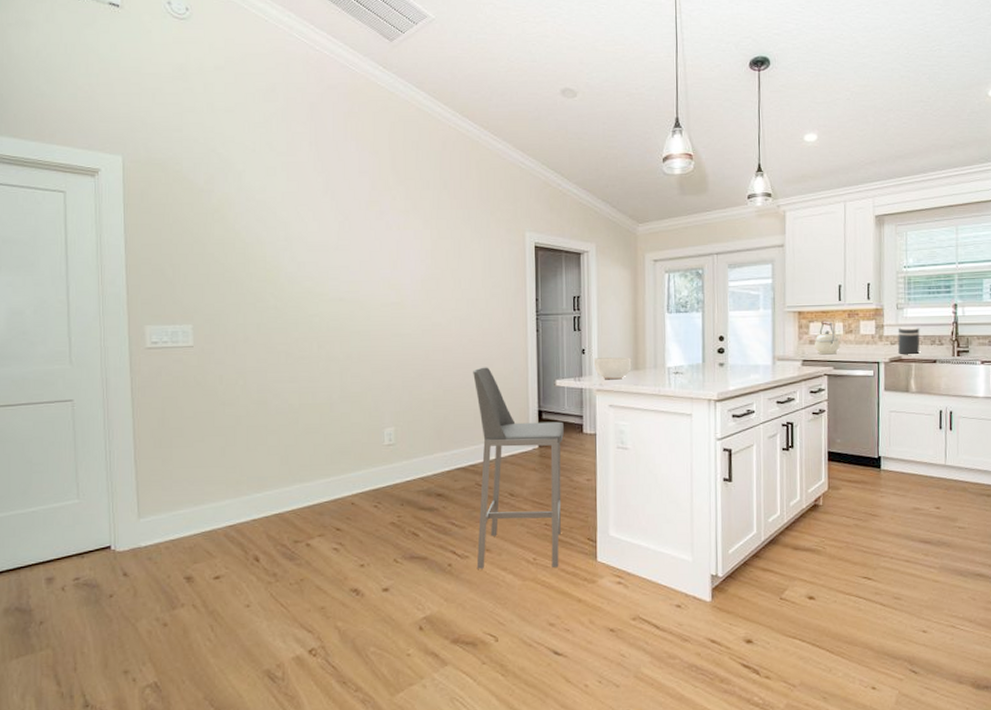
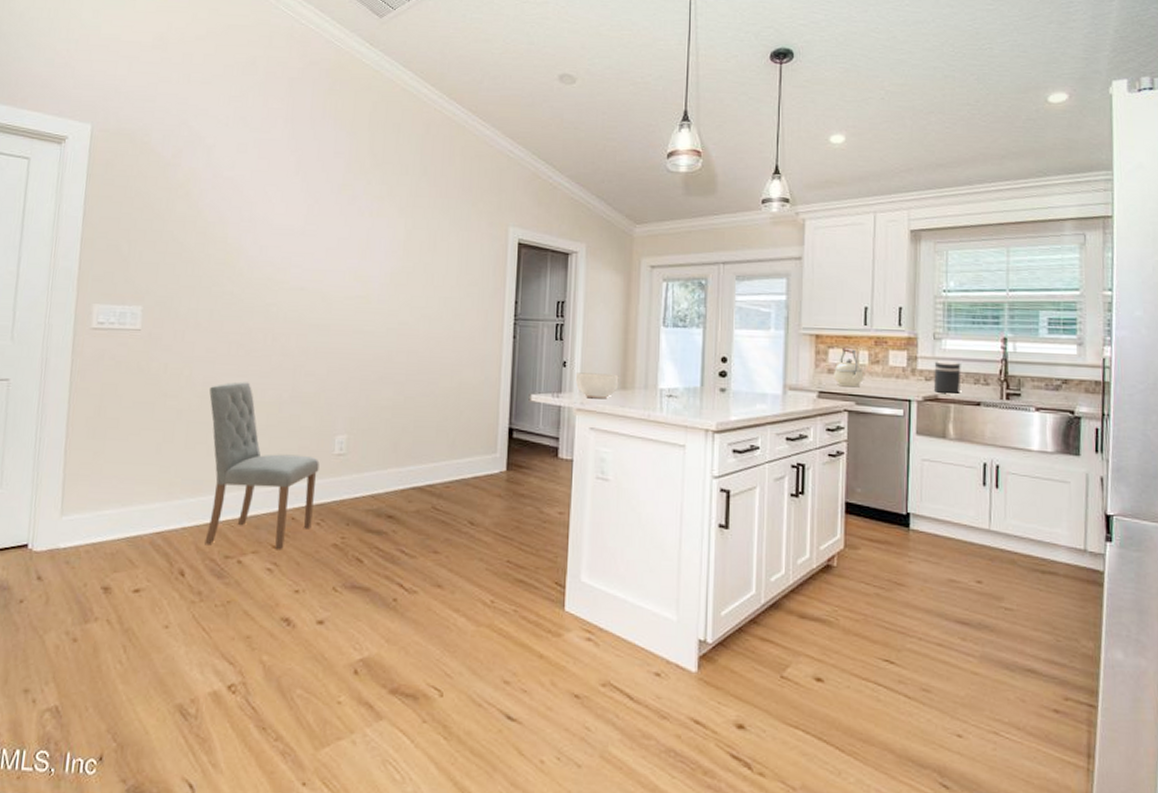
dining chair: none [265,387,372,532] -> present [205,382,320,550]
bar stool: present [473,367,564,569] -> none [425,374,537,614]

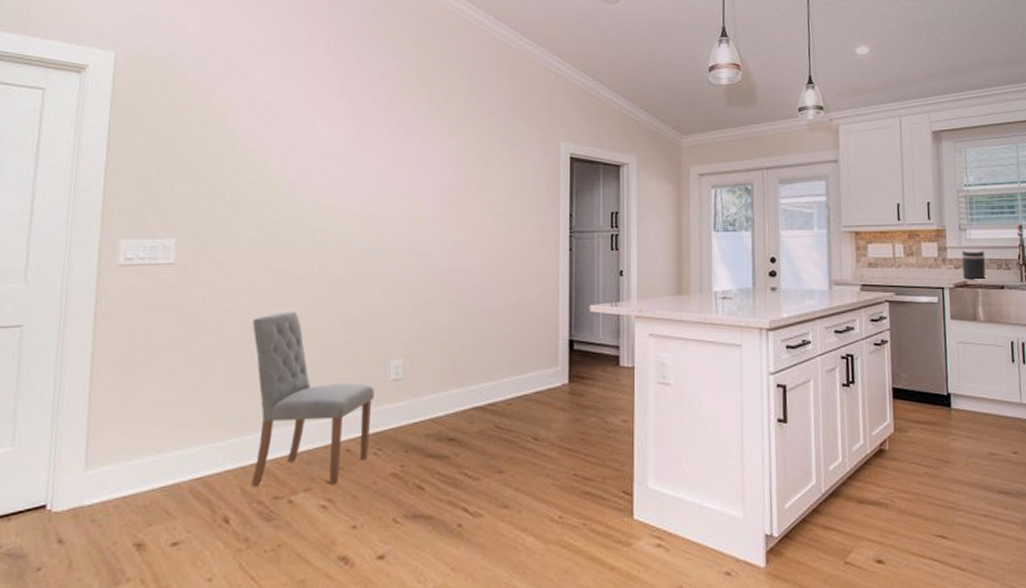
bowl: present [575,372,620,399] -> none [632,280,676,306]
kettle: present [833,347,864,388] -> none [873,242,901,279]

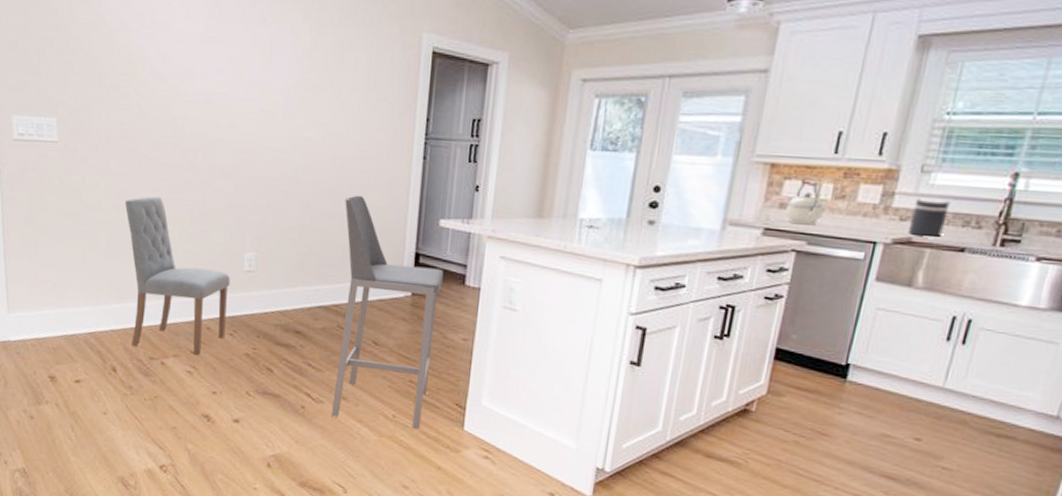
bar stool: none [491,290,598,530] -> present [331,195,443,429]
kettle: none [873,242,901,279] -> present [784,179,824,225]

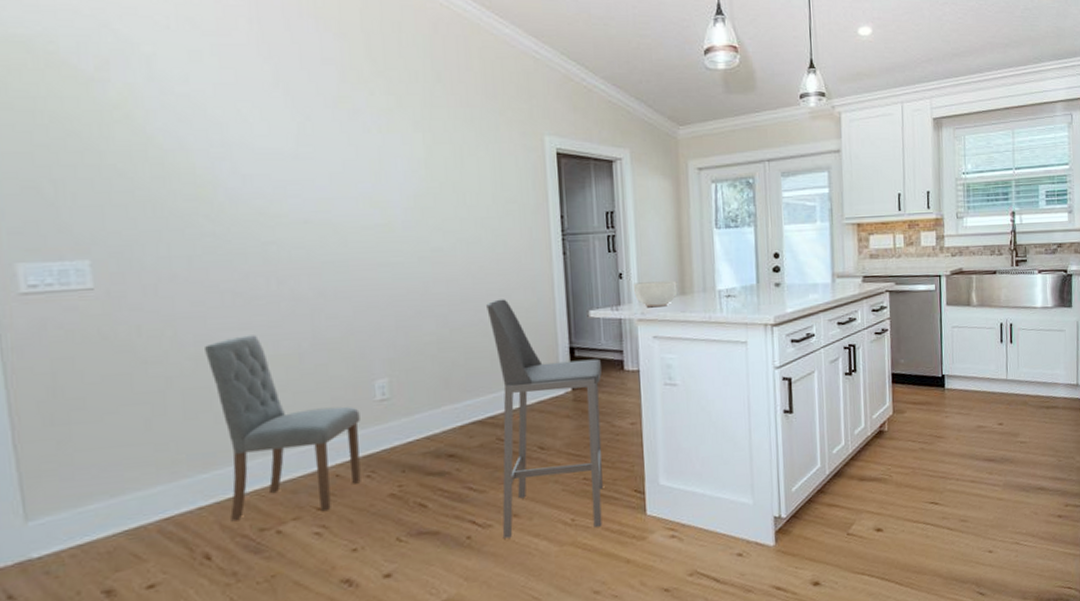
bowl: none [488,198,537,227] -> present [632,280,679,308]
kettle: present [784,179,824,225] -> none [874,233,901,270]
cylinder: present [908,198,951,238] -> none [958,237,980,267]

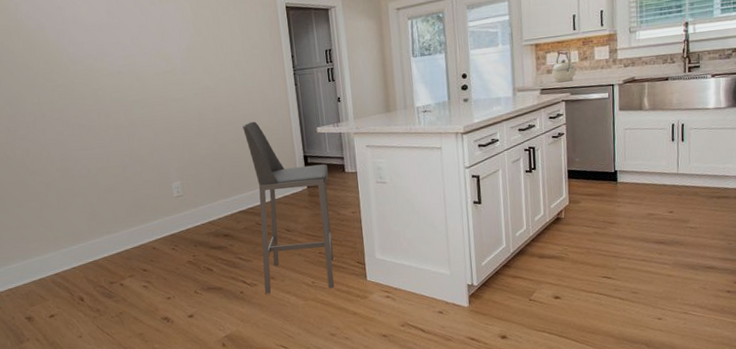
dining chair: present [205,335,361,520] -> none [66,153,169,276]
bowl: present [632,280,679,308] -> none [348,101,384,123]
kettle: none [874,233,901,270] -> present [551,50,576,83]

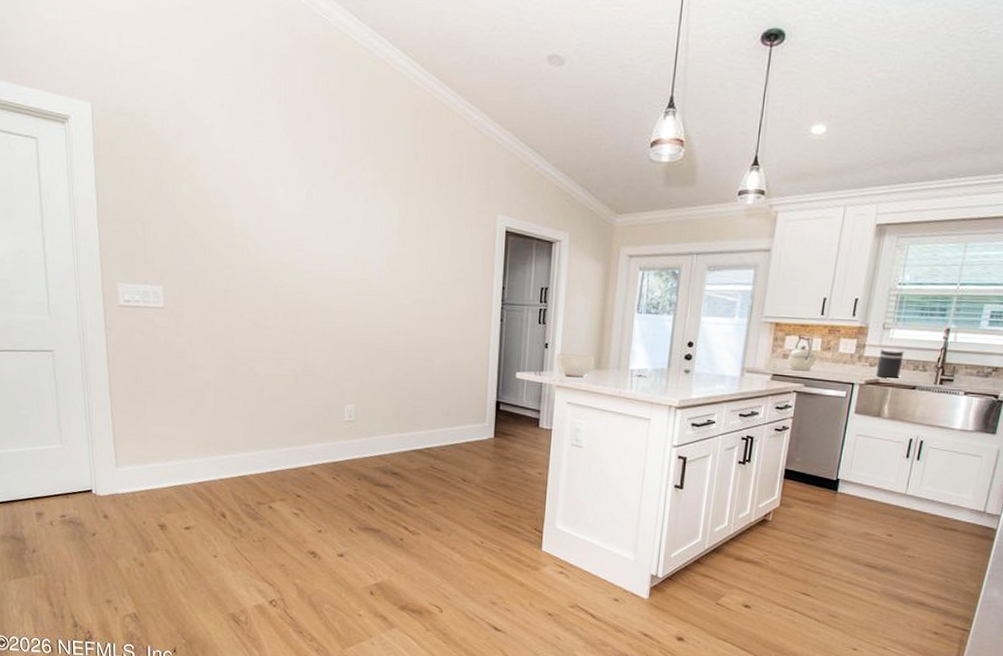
bar stool: present [242,121,335,294] -> none [426,353,520,552]
bowl: none [348,101,384,123] -> present [556,353,596,378]
cylinder: none [630,48,653,76] -> present [876,349,904,379]

